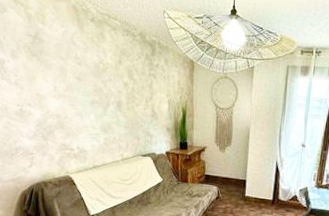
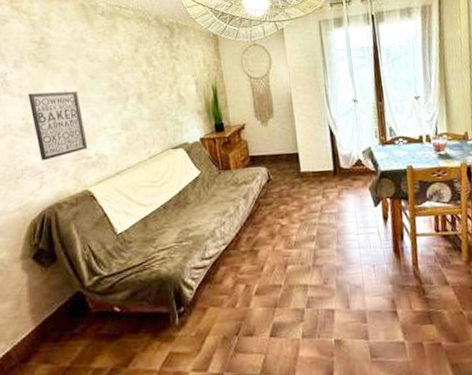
wall art: none [22,83,72,145] -> present [28,91,88,161]

